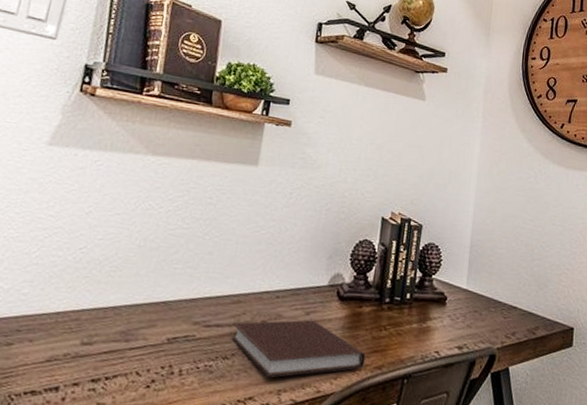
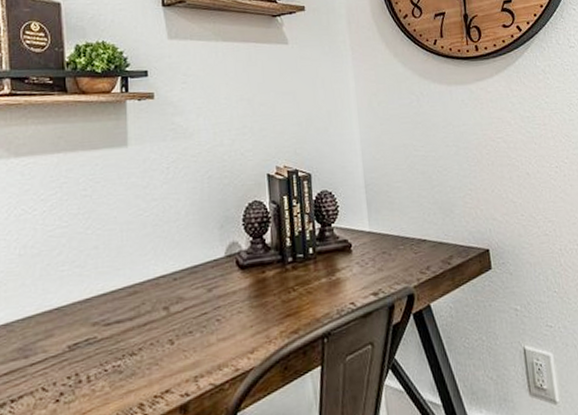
notebook: present [231,320,366,378] -> none [134,296,279,367]

